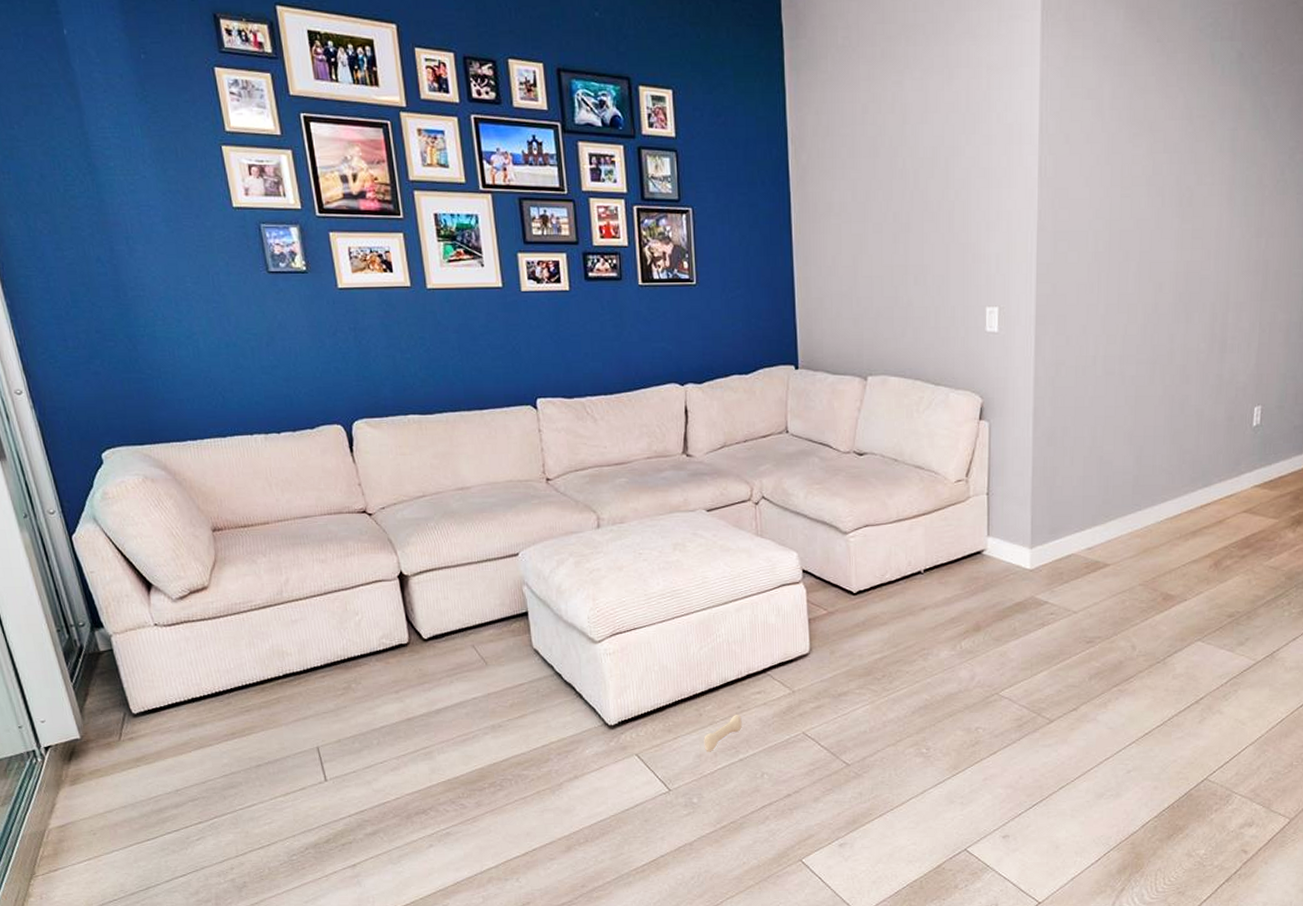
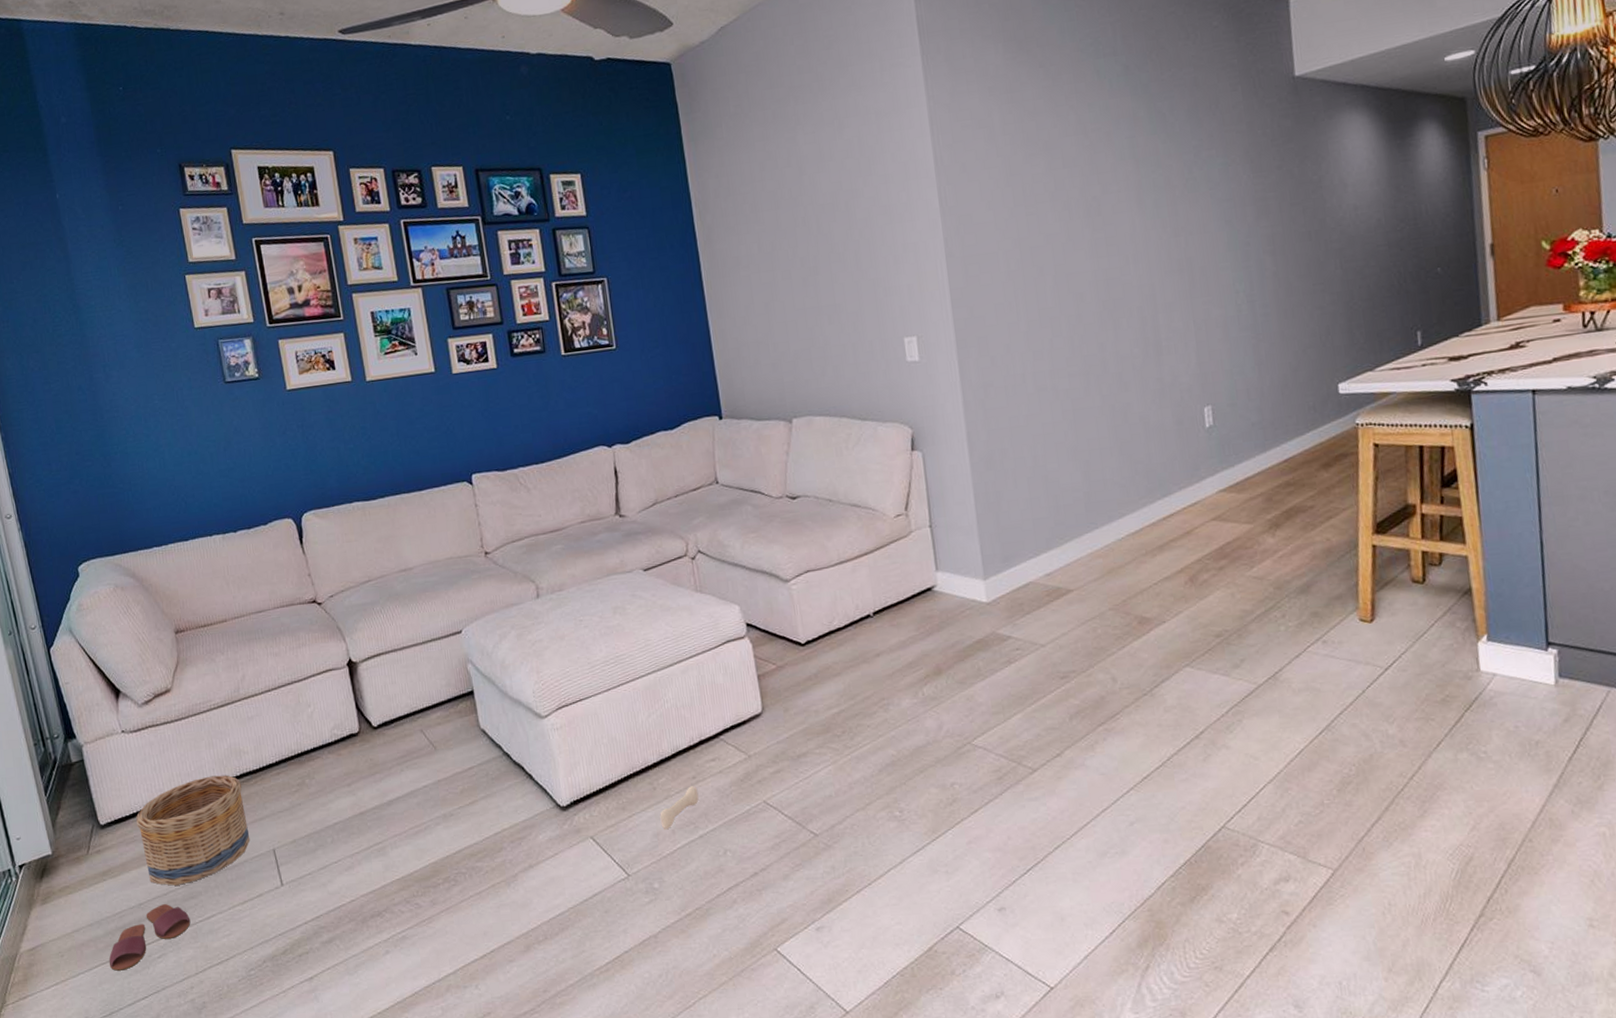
slippers: none [144,792,231,850] -> present [109,904,191,971]
basket: none [171,674,293,775] -> present [136,775,250,886]

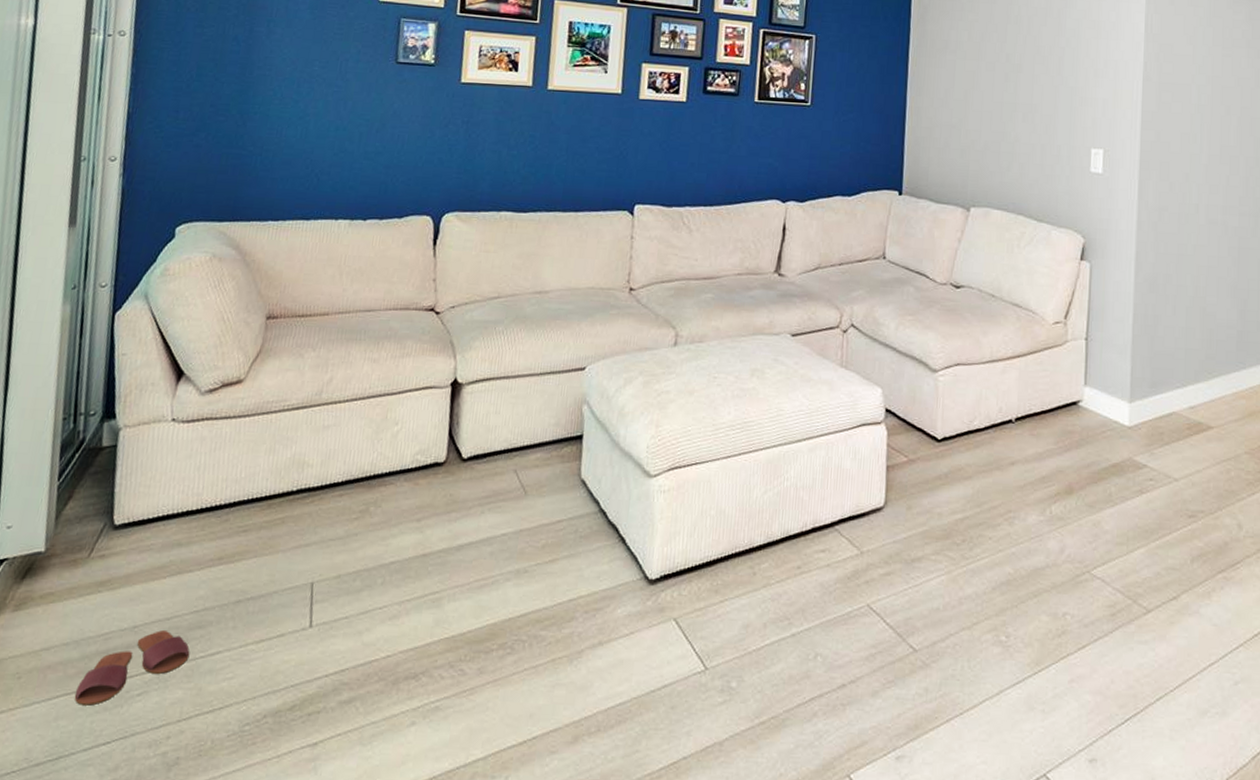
basket: present [136,775,250,886] -> none [154,486,295,610]
dog toy: present [660,786,699,830] -> none [753,577,801,622]

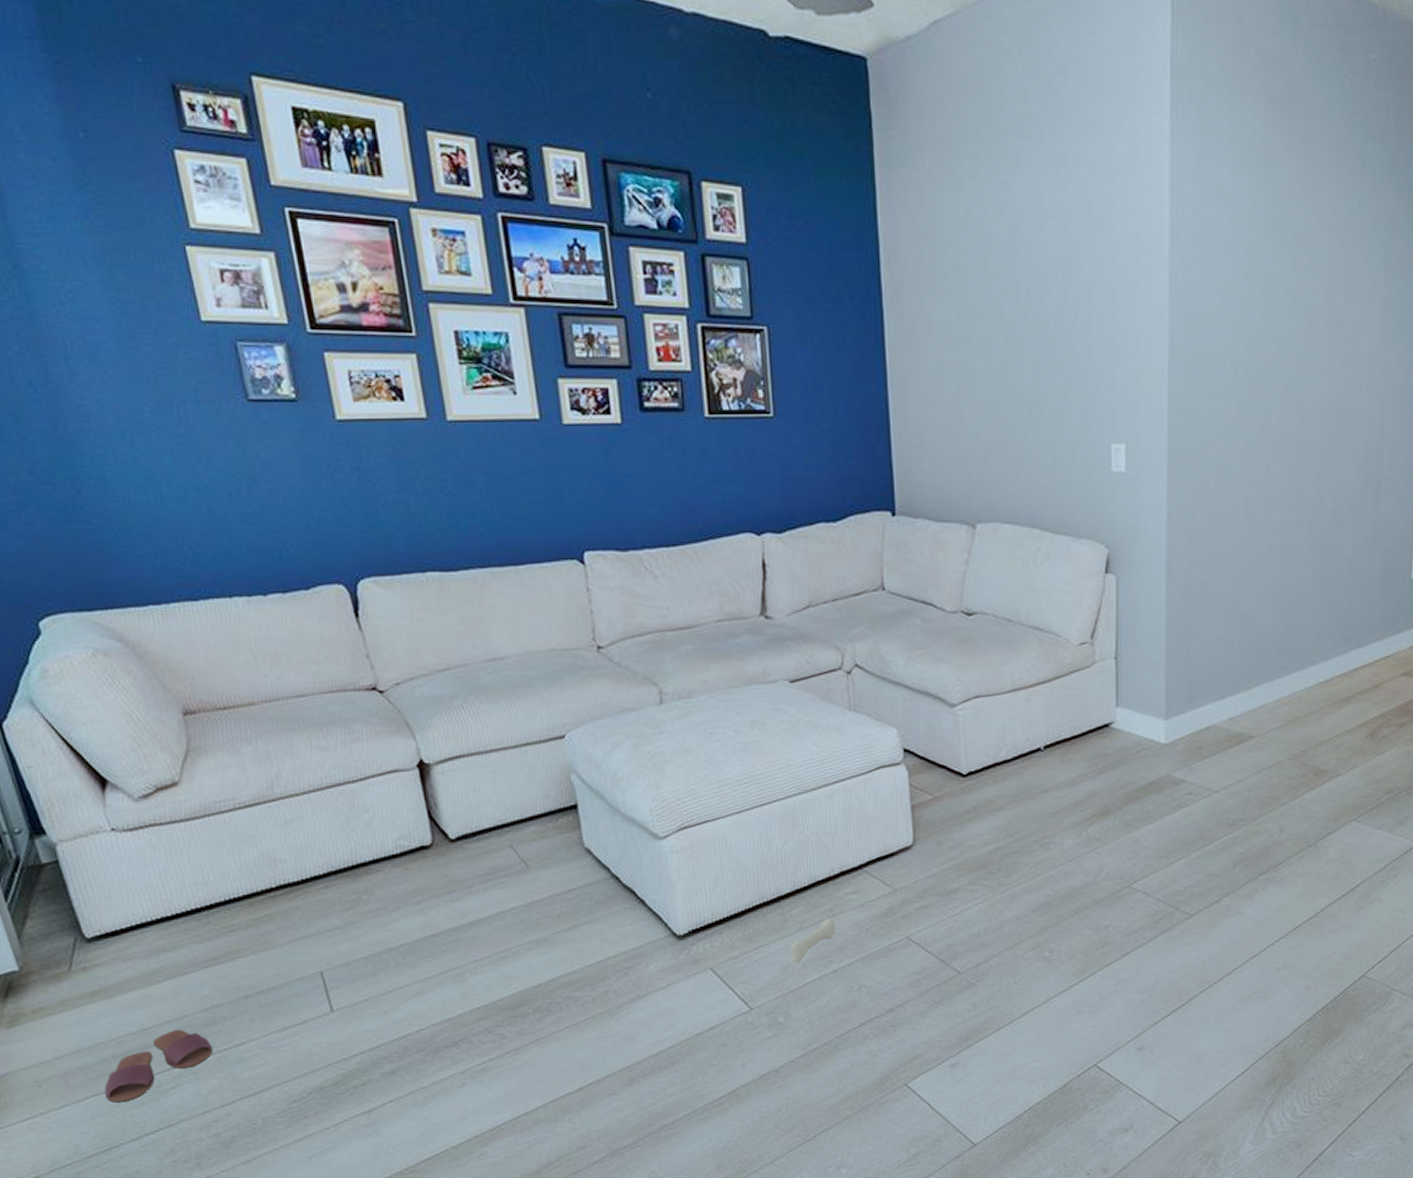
dog toy: none [753,577,801,622] -> present [790,919,835,963]

